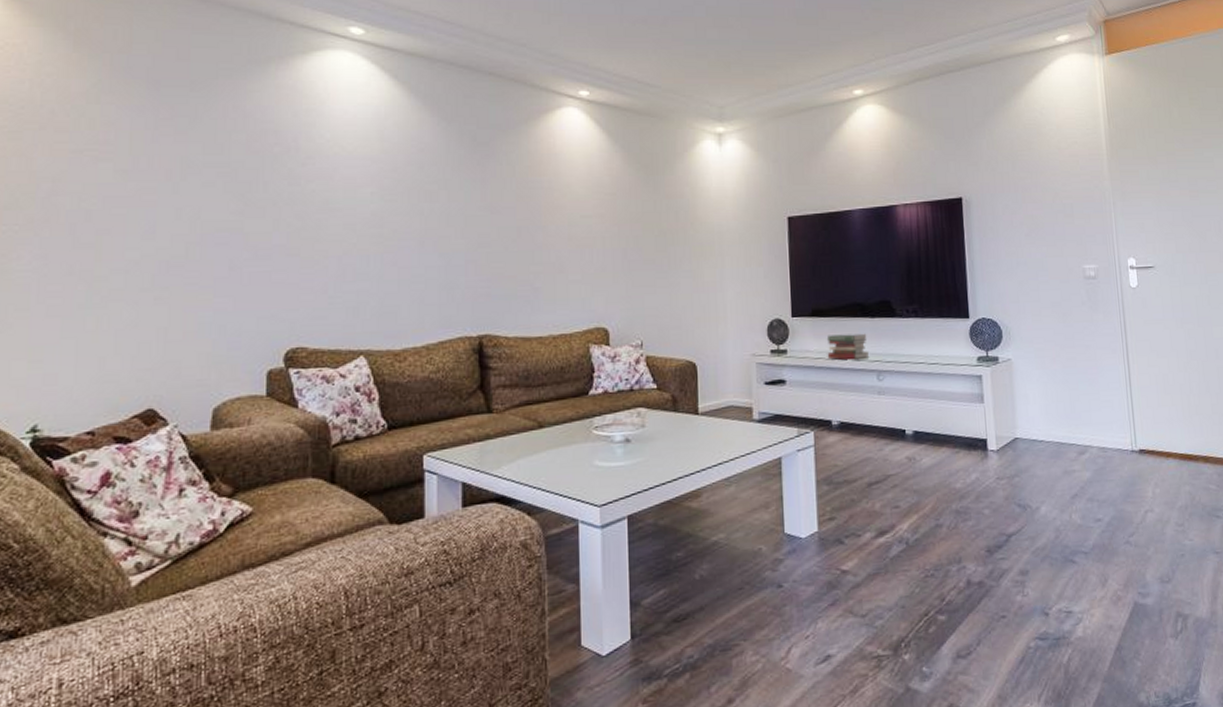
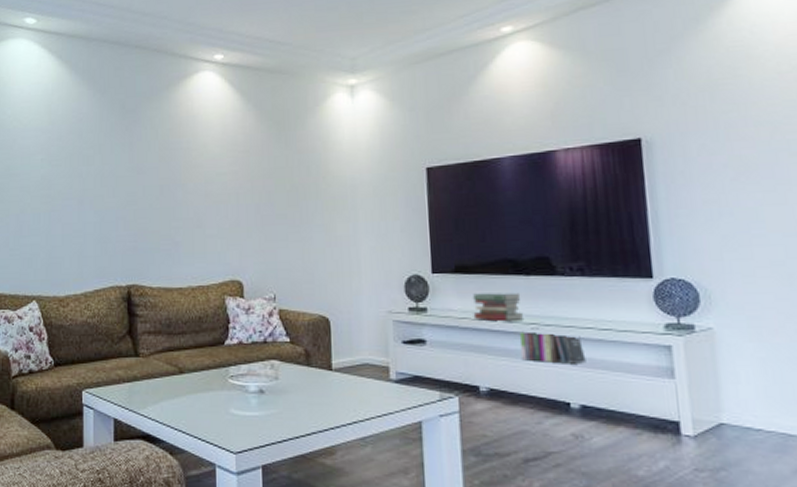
books: none [865,365,918,396] -> present [519,328,586,364]

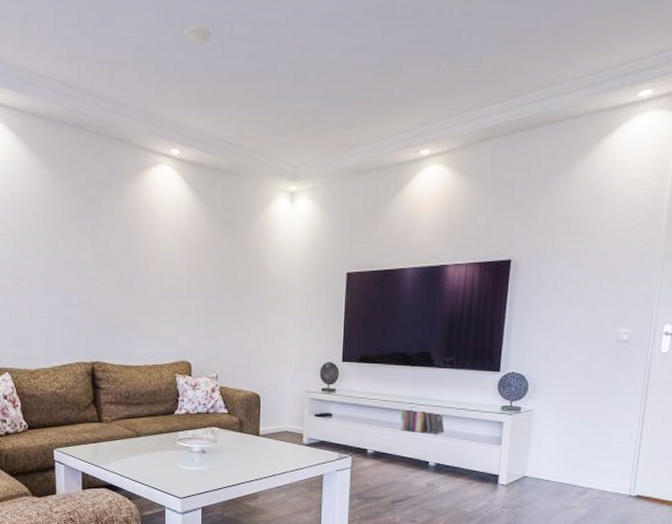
books: present [473,292,523,322] -> none [369,379,405,401]

